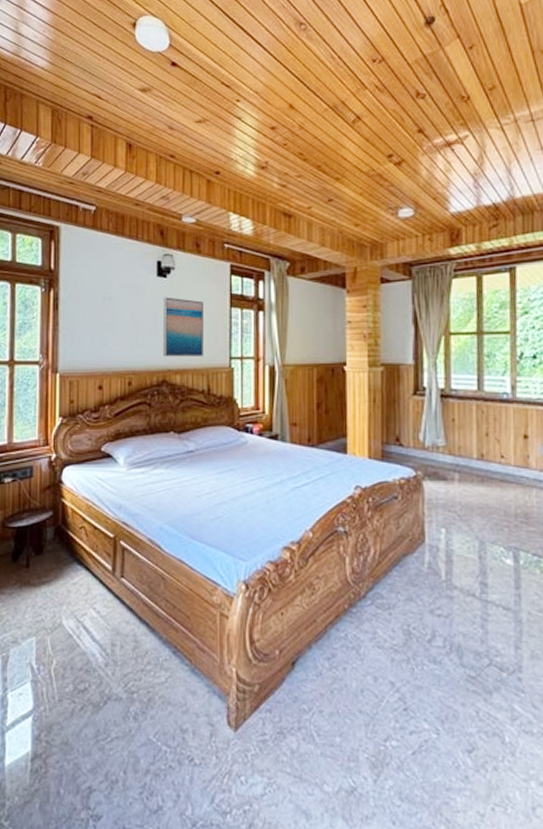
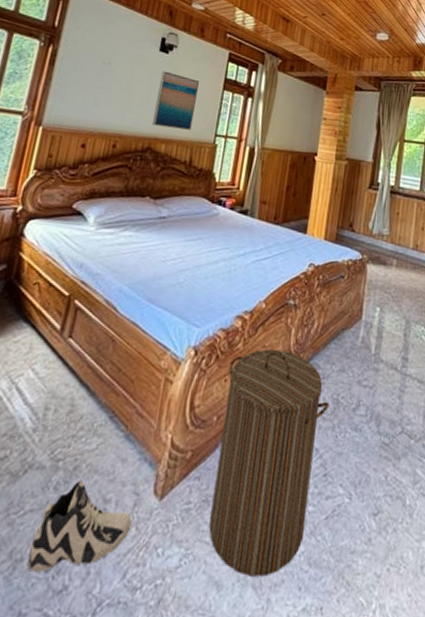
sneaker: none [122,711,211,793] -> present [27,480,132,572]
laundry hamper: none [284,579,400,809] -> present [209,349,330,577]

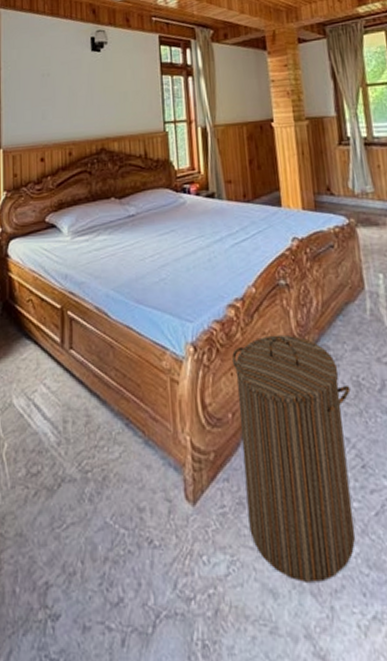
sneaker: present [27,480,132,572] -> none [80,490,171,585]
wall art: present [151,71,199,130] -> none [97,69,139,126]

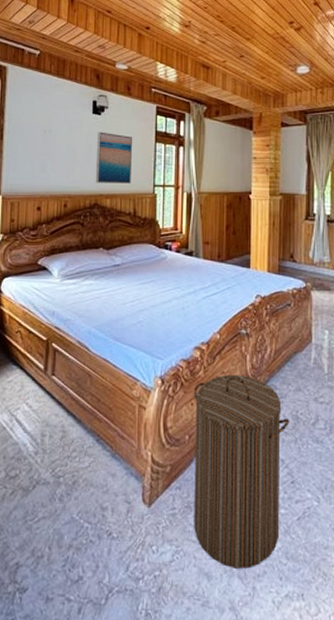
wall art: none [97,69,139,126] -> present [95,132,132,184]

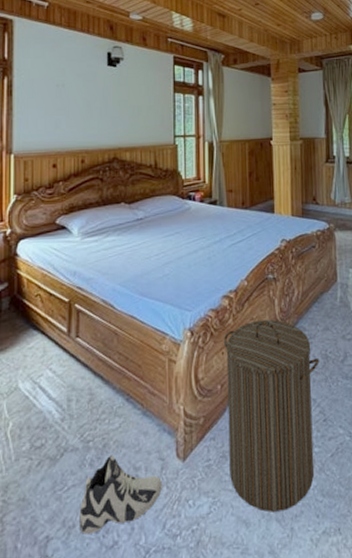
sneaker: none [47,492,127,566] -> present [79,454,162,535]
wall art: present [95,132,132,184] -> none [113,84,151,137]

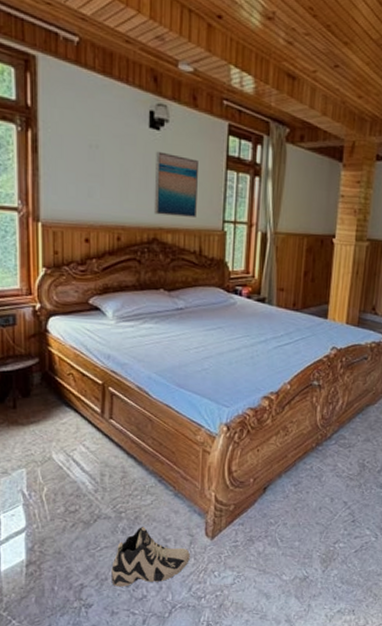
wall art: none [113,84,151,137] -> present [153,151,198,217]
laundry hamper: present [224,319,320,512] -> none [255,424,356,590]

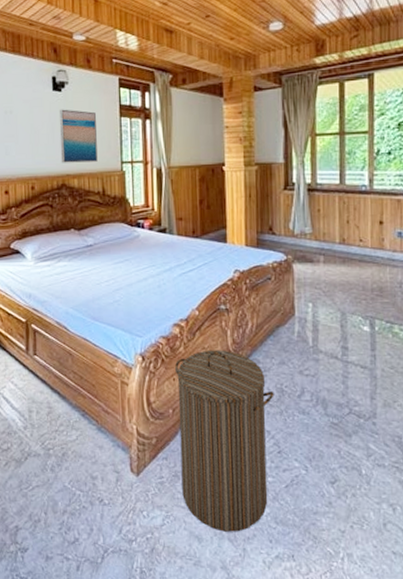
sneaker: present [111,526,190,587] -> none [43,463,118,529]
laundry hamper: none [255,424,356,590] -> present [175,350,274,532]

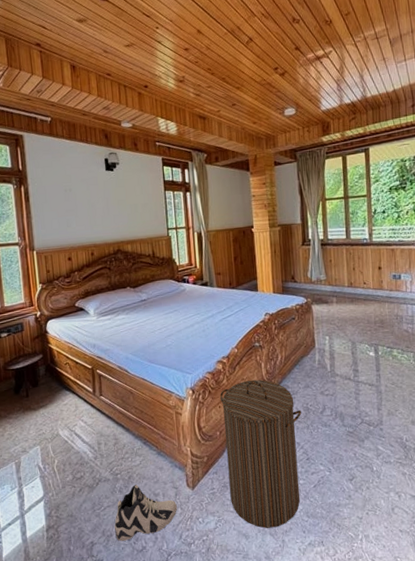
sneaker: none [43,463,118,529] -> present [114,484,177,541]
wall art: present [58,109,98,163] -> none [112,186,147,232]

